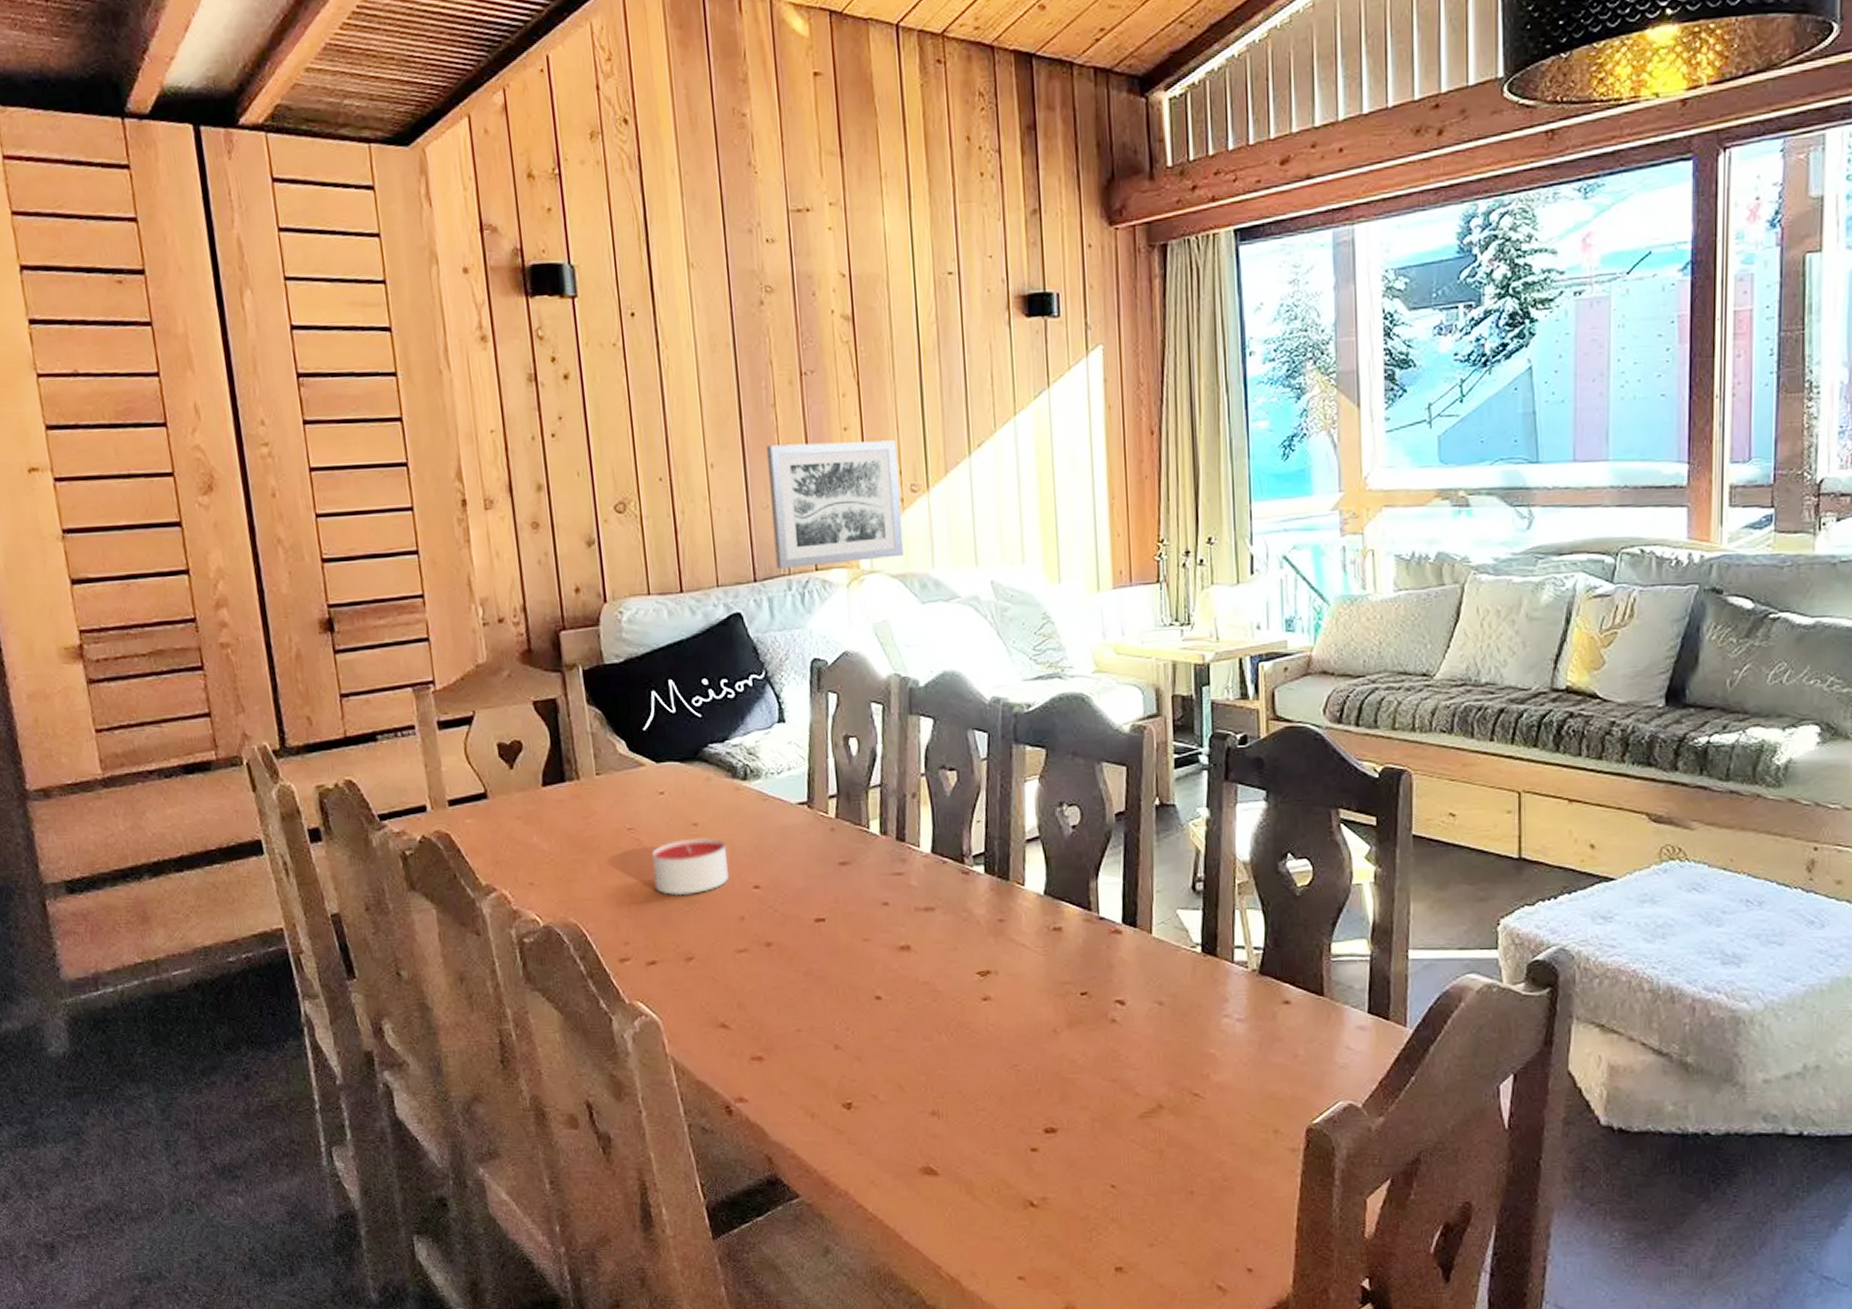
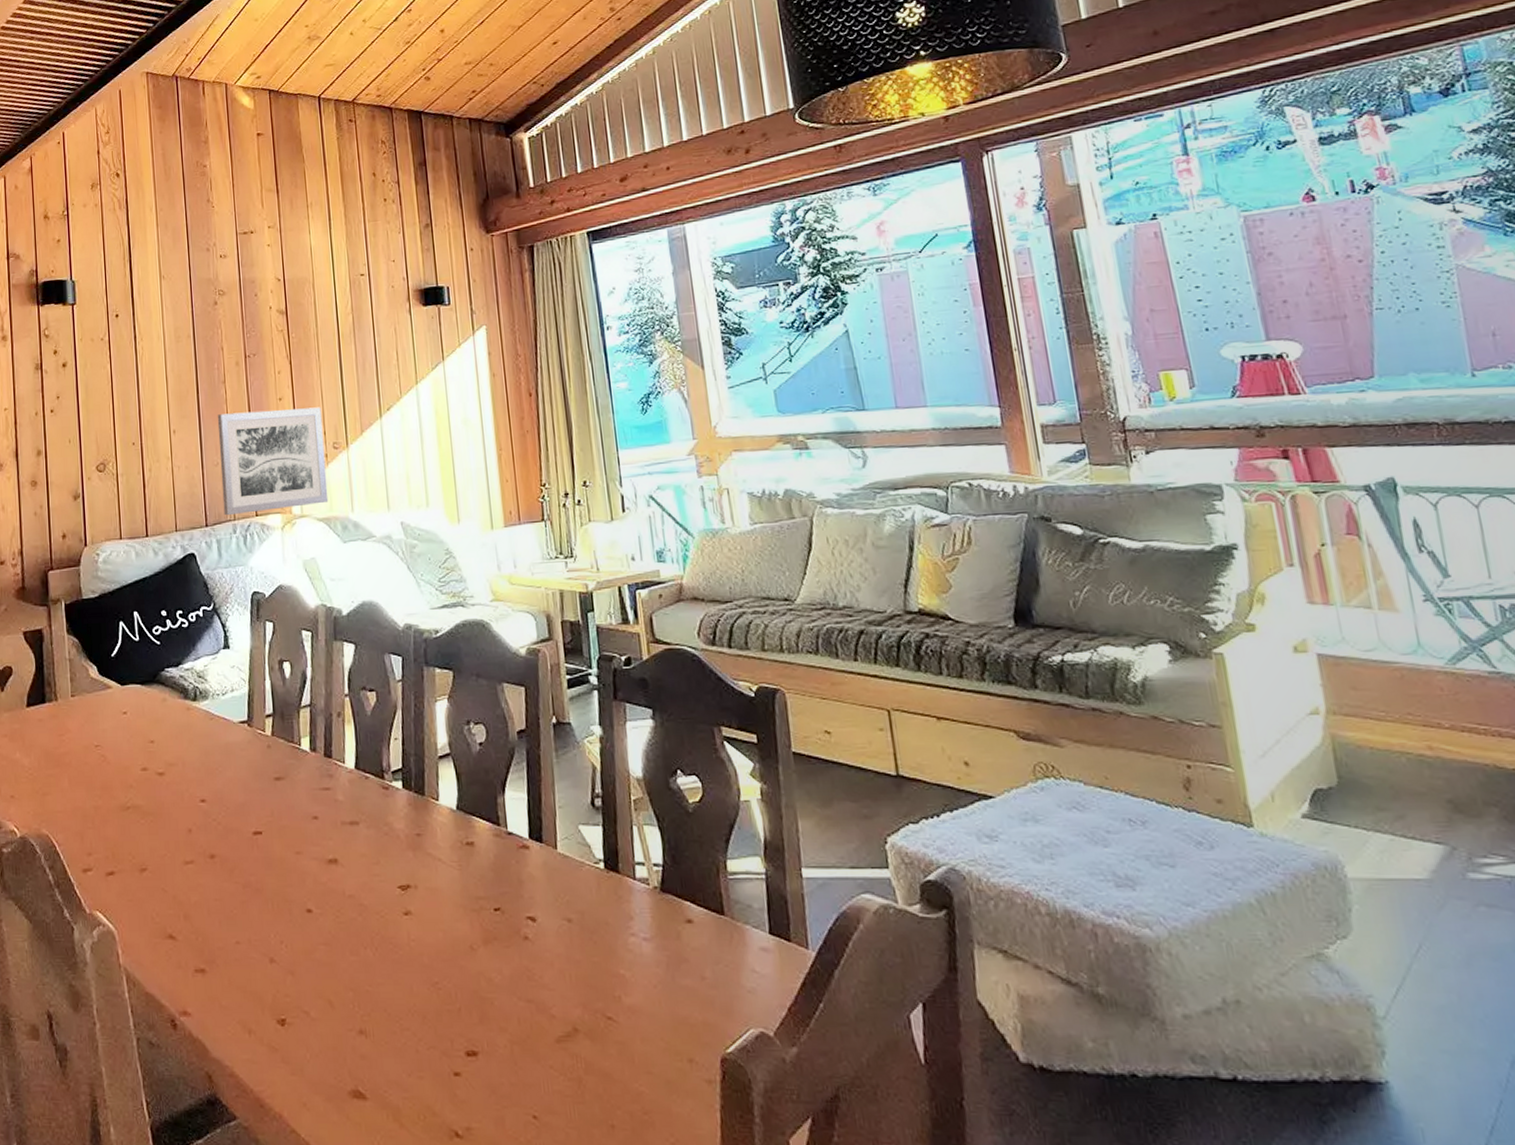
candle: present [651,838,729,896] -> none [114,754,179,809]

